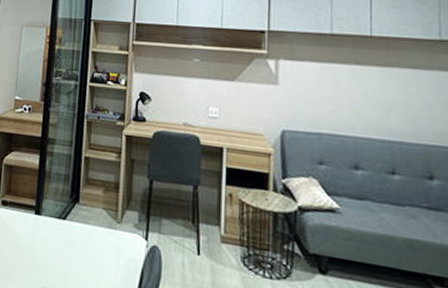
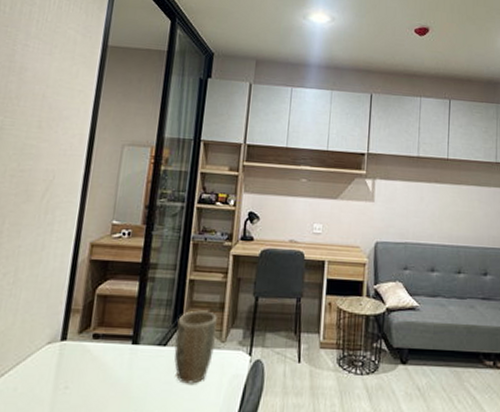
plant pot: none [73,188,113,261] -> present [174,310,218,384]

